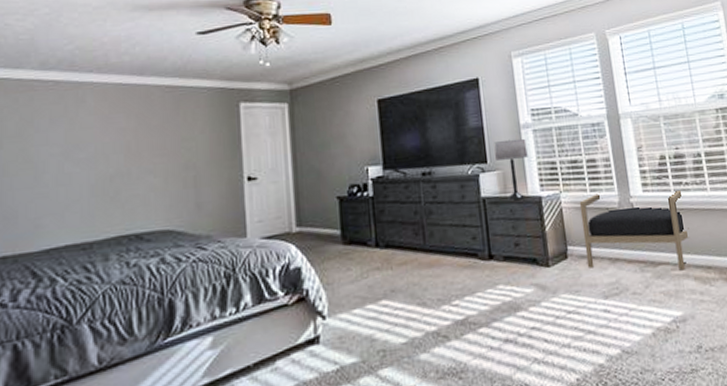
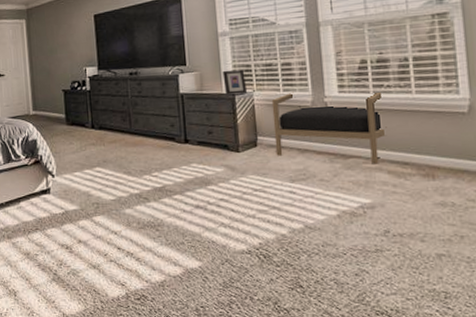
table lamp: present [494,138,528,200] -> none [193,45,224,96]
picture frame: none [527,166,555,197] -> present [222,69,248,95]

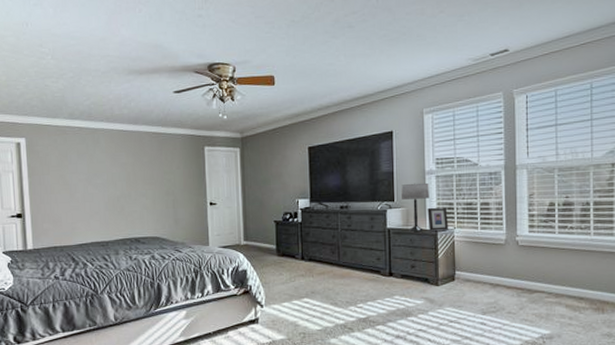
table lamp: none [193,45,224,96] -> present [401,182,429,232]
armchair: present [271,92,387,164] -> none [470,230,568,299]

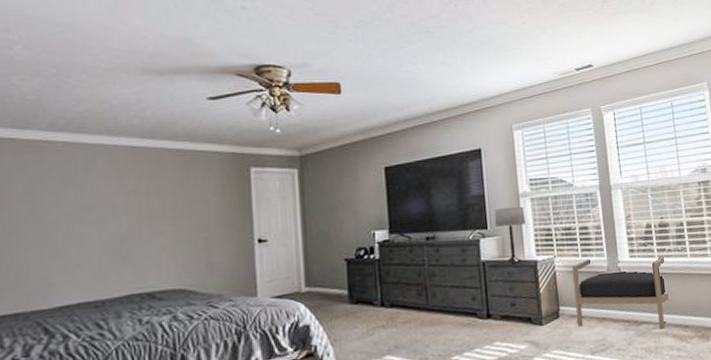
picture frame: present [427,207,449,231] -> none [524,233,549,261]
armchair: none [470,230,568,299] -> present [571,257,670,329]

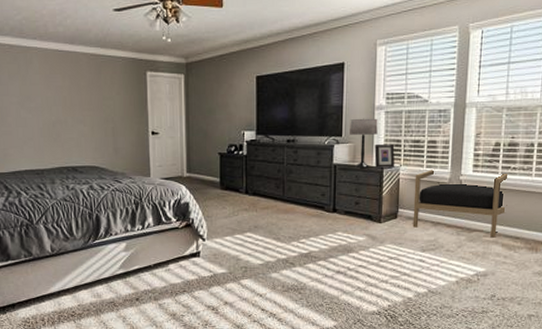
picture frame: none [524,233,549,261] -> present [374,143,395,168]

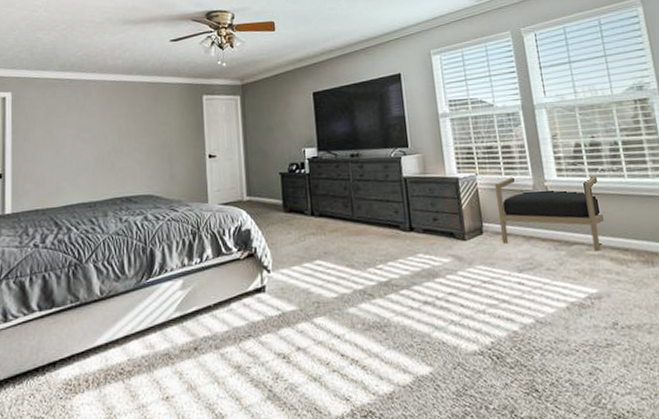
table lamp: present [350,118,378,168] -> none [414,126,446,180]
picture frame: present [374,143,395,168] -> none [445,151,471,178]

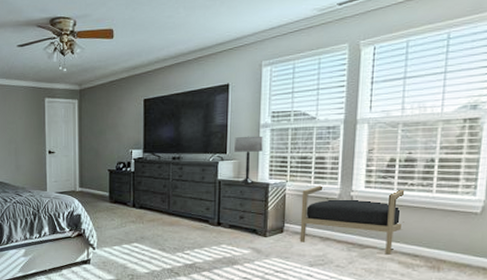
table lamp: none [414,126,446,180] -> present [234,136,263,183]

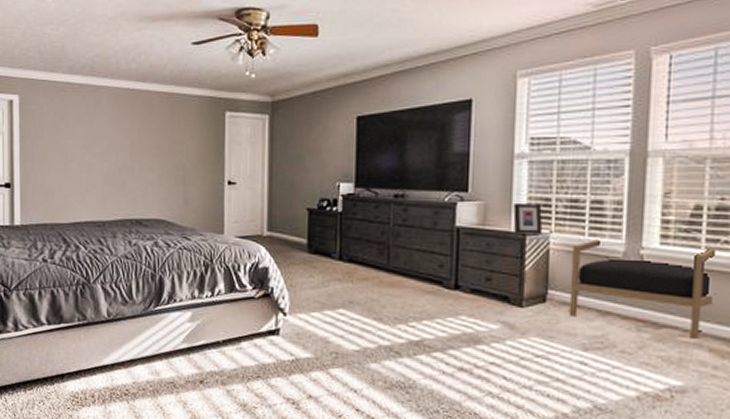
table lamp: present [234,136,263,183] -> none [479,169,518,233]
picture frame: none [259,160,281,183] -> present [513,202,543,234]

